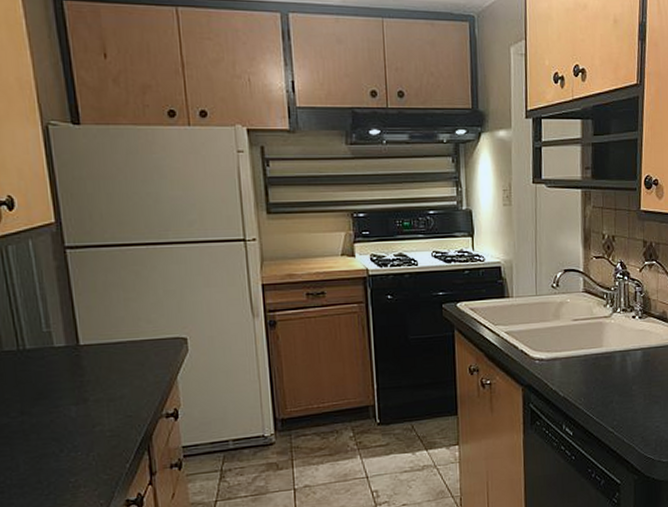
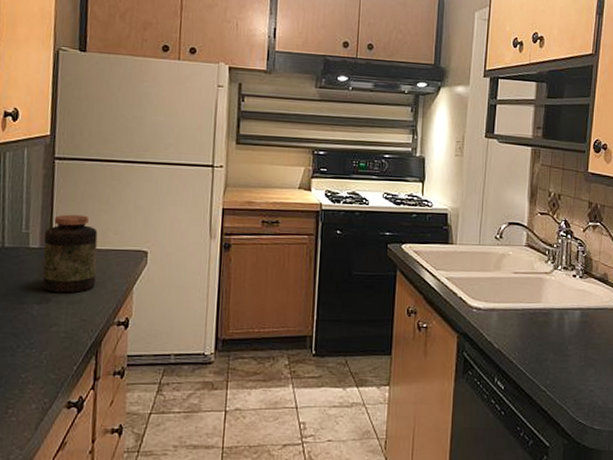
jar: none [68,306,136,392] -> present [42,214,98,294]

